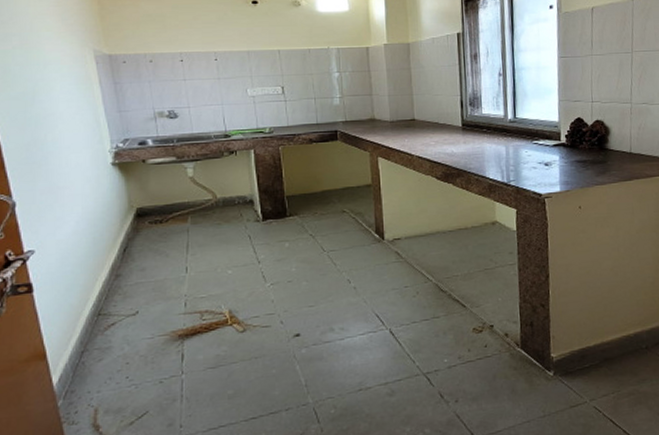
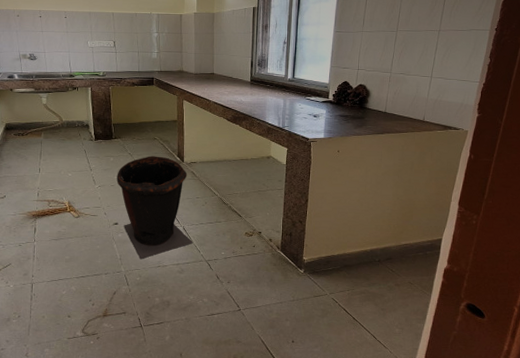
bucket: none [295,234,404,383] -> present [116,156,193,260]

